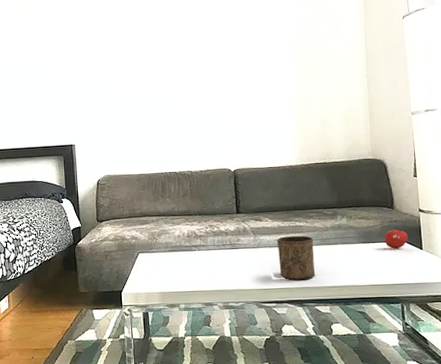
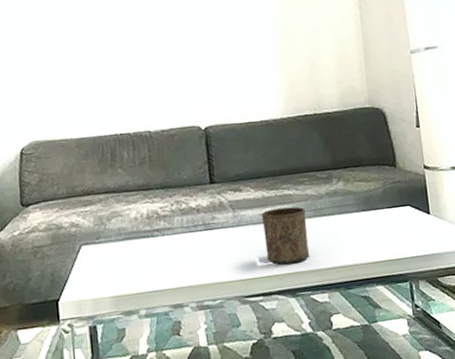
fruit: present [384,228,408,249] -> none [387,190,414,216]

